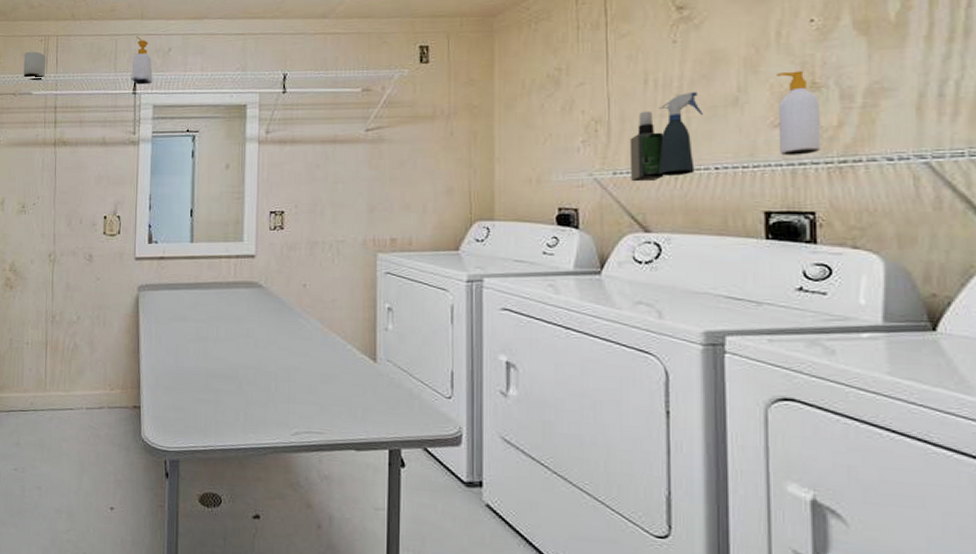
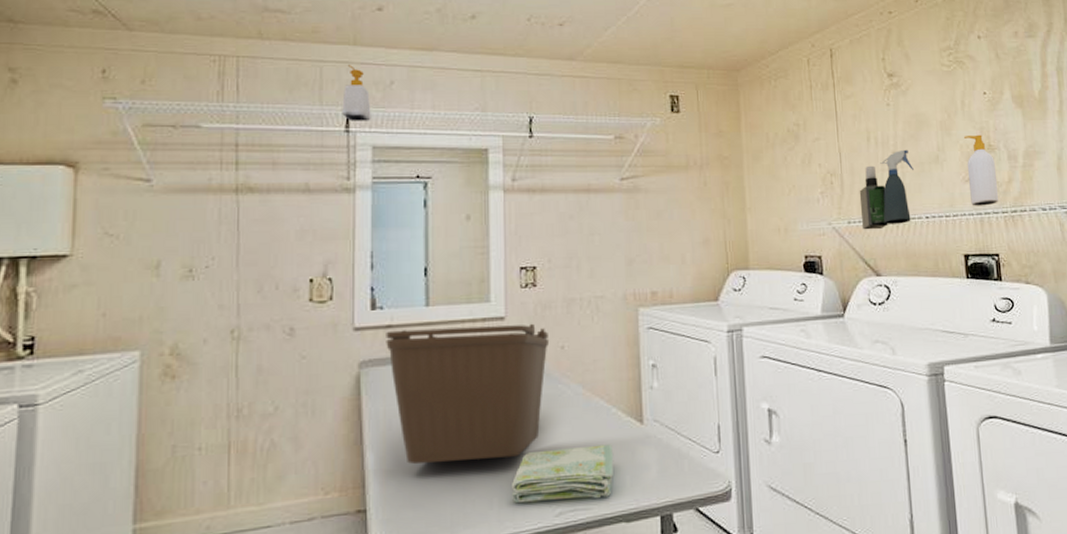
toilet paper roll: present [23,52,46,81] -> none [187,74,222,111]
bicycle basket: none [159,262,293,378] -> present [386,323,550,465]
towel: none [254,375,347,426] -> present [511,444,614,504]

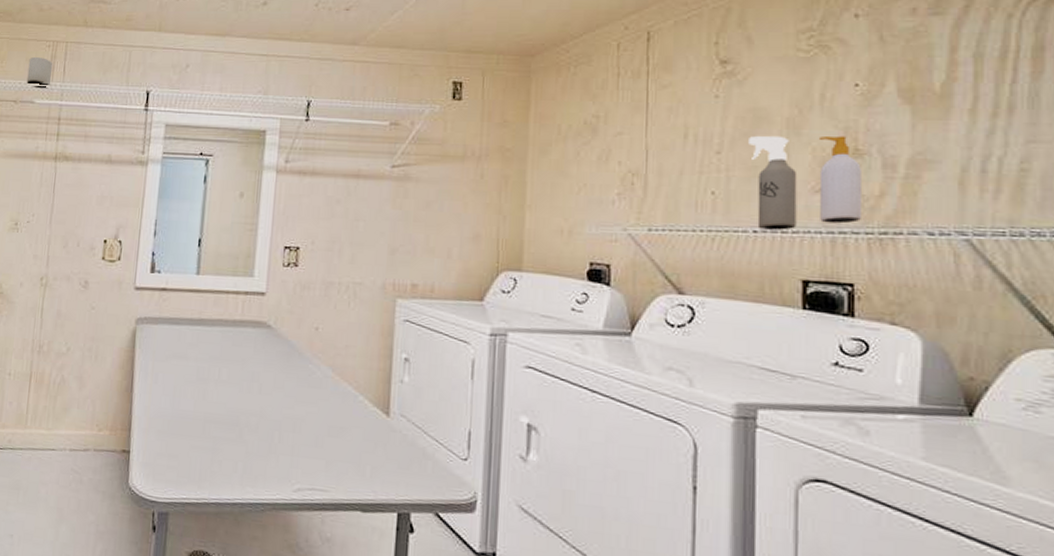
toilet paper roll: none [187,74,222,111] -> present [26,57,53,89]
soap bottle: present [342,65,371,121] -> none [143,50,168,101]
bicycle basket: present [386,323,550,465] -> none [160,293,305,427]
towel: present [511,444,614,504] -> none [255,425,357,483]
spray bottle: present [859,165,888,230] -> none [666,166,702,241]
spray bottle: present [880,149,915,224] -> none [694,149,744,237]
spray bottle: none [915,136,956,215] -> present [749,135,797,231]

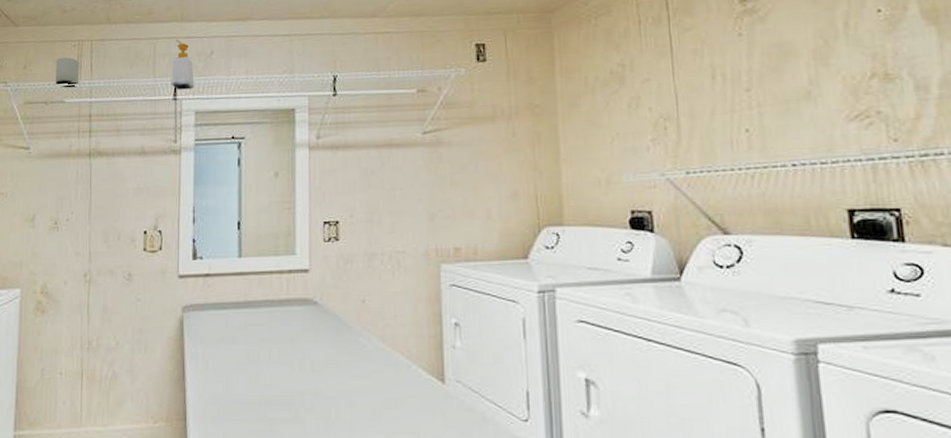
soap bottle: none [143,50,168,101] -> present [171,40,195,90]
spray bottle: present [749,135,797,231] -> none [777,68,835,162]
soap bottle: present [818,135,863,224] -> none [846,62,901,150]

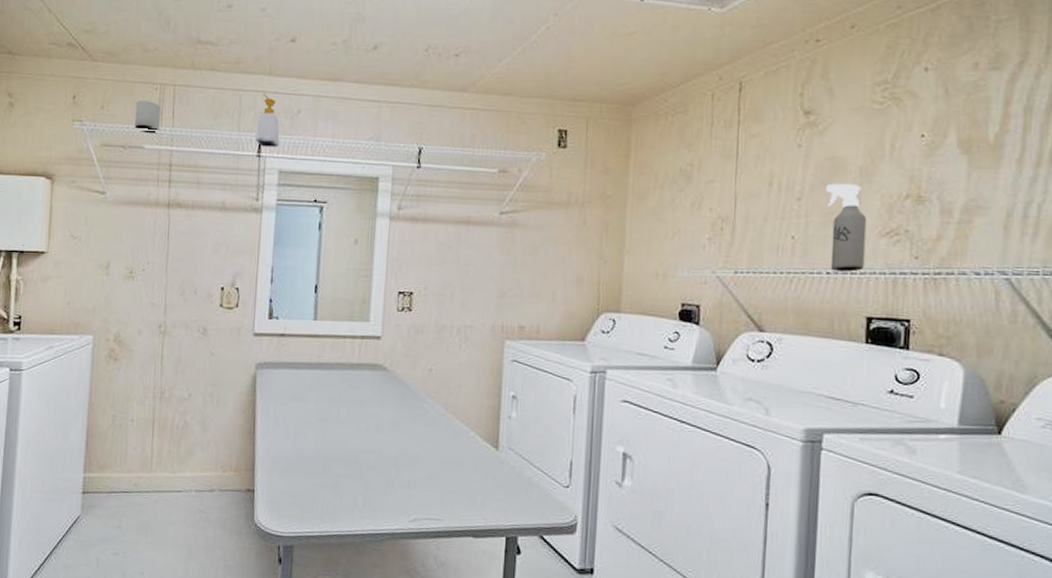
spray bottle: none [777,68,835,162] -> present [826,183,867,272]

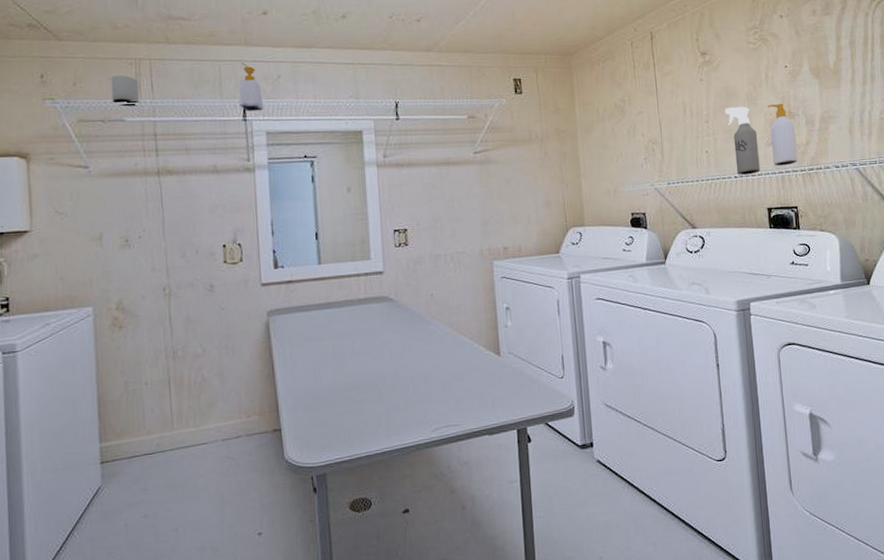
soap bottle: none [885,183,922,265] -> present [767,103,798,166]

